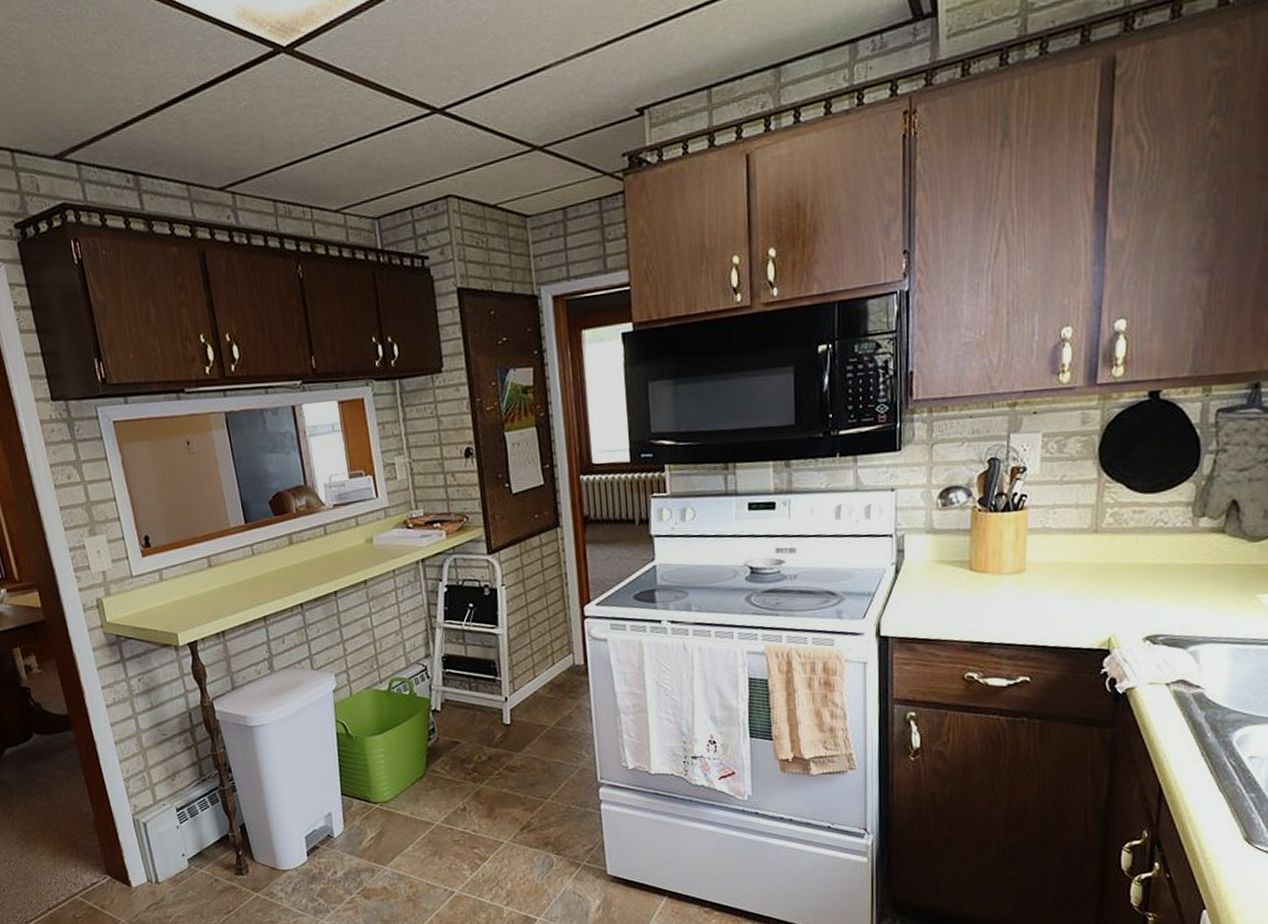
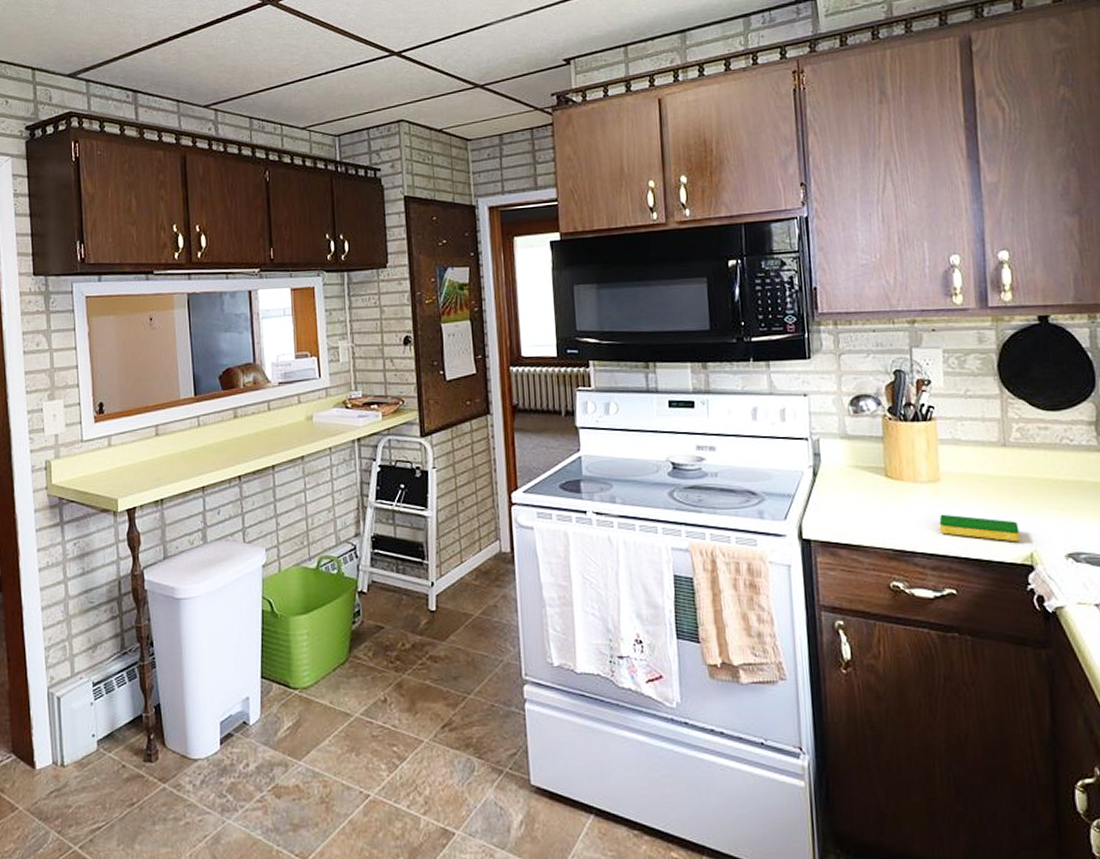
dish sponge: none [1020,604,1100,628] -> present [939,514,1021,542]

